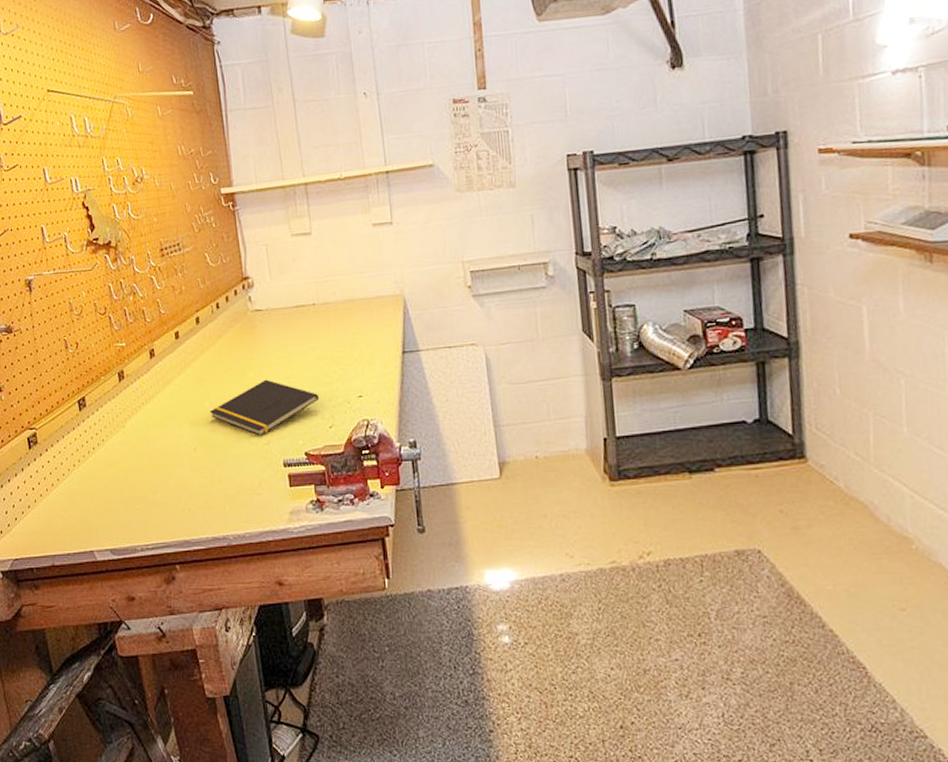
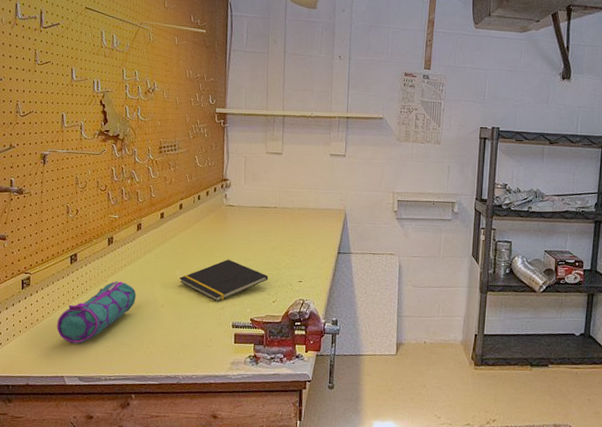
pencil case: none [75,425,162,509] -> present [57,281,136,344]

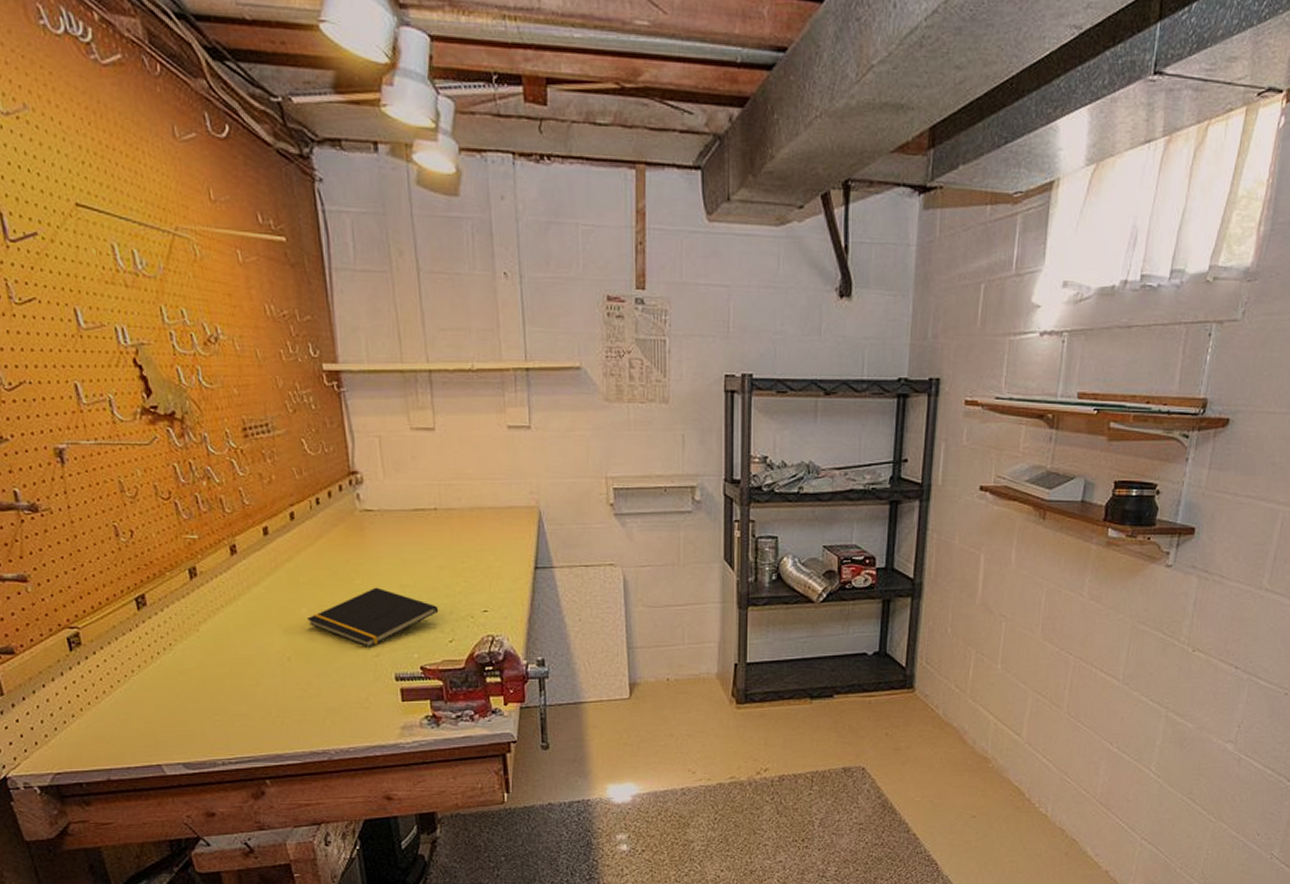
pencil case: present [57,281,136,344] -> none [135,629,248,720]

